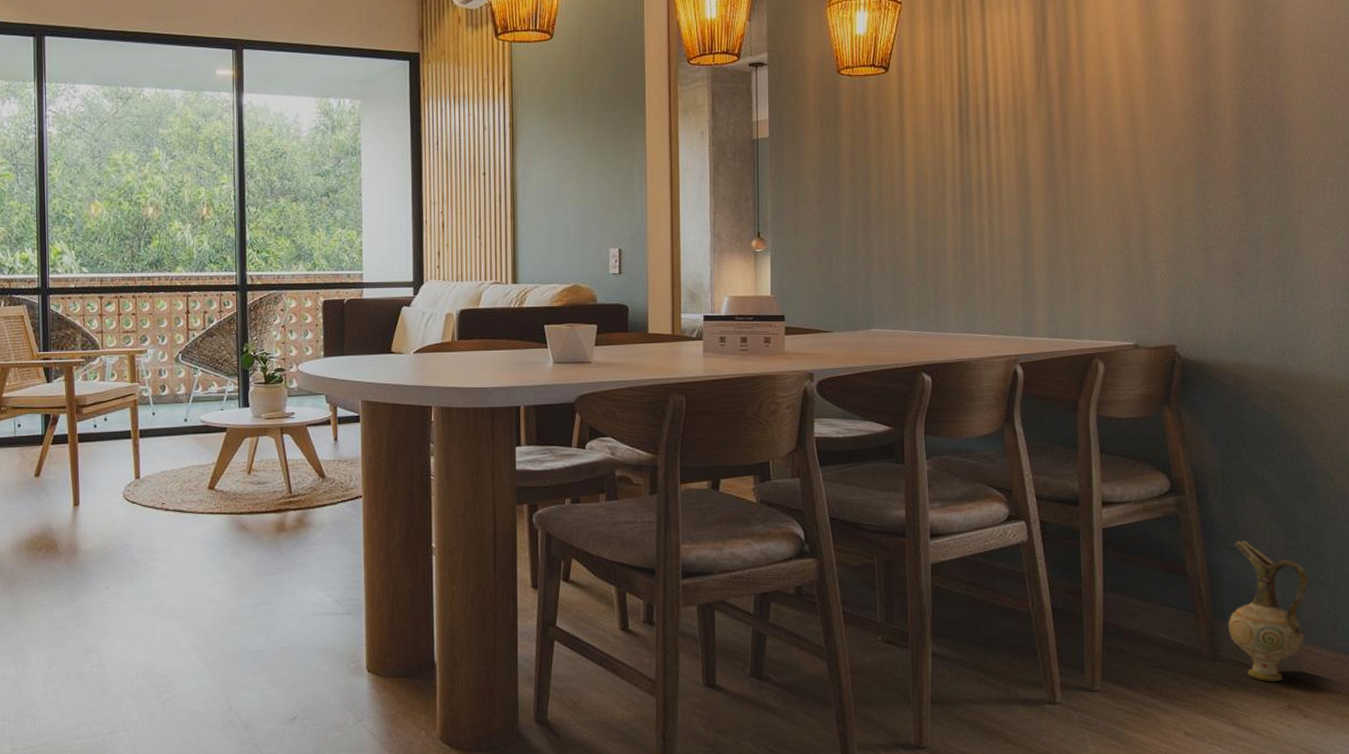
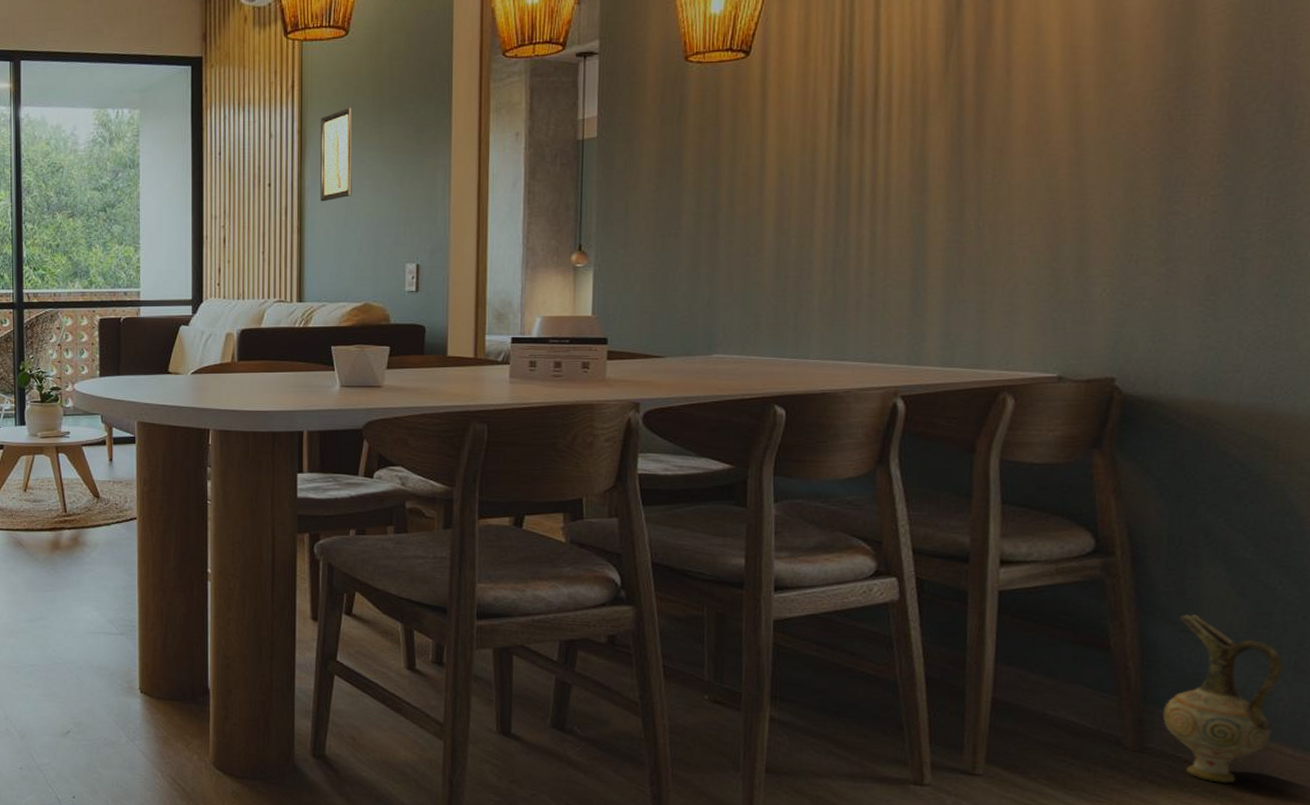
wall art: none [530,104,560,191] -> present [320,107,353,202]

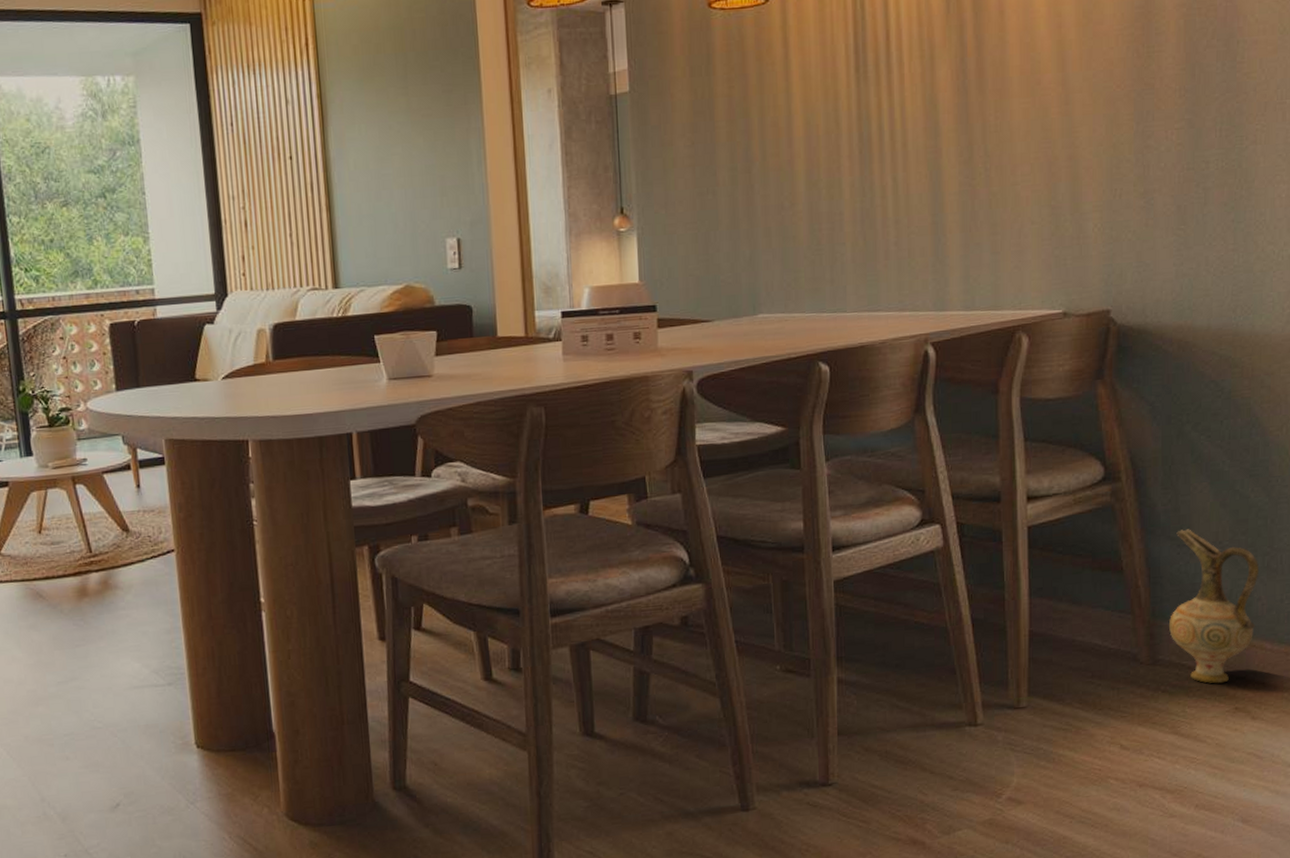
wall art: present [320,107,353,202] -> none [341,66,382,175]

